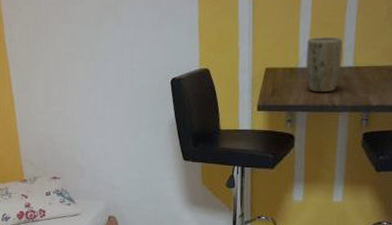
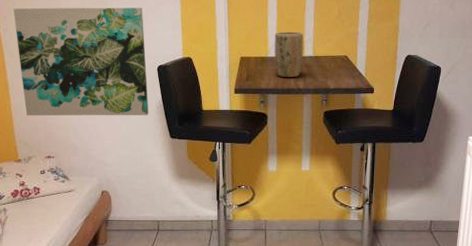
wall art: none [19,12,161,135] -> present [13,7,149,116]

